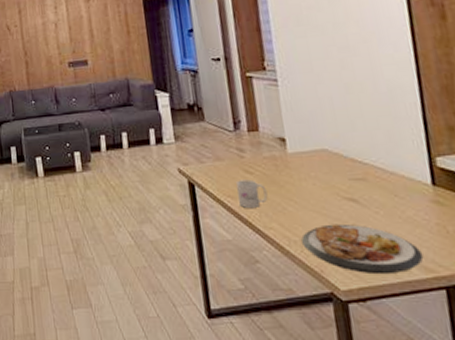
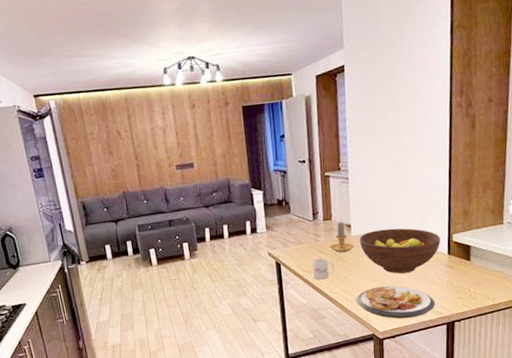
candle: none [258,133,293,174] -> present [329,221,354,252]
fruit bowl: none [299,145,419,208] -> present [360,228,440,274]

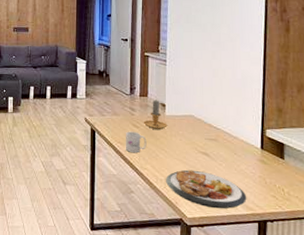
fruit bowl: present [360,228,440,274] -> none [173,113,253,161]

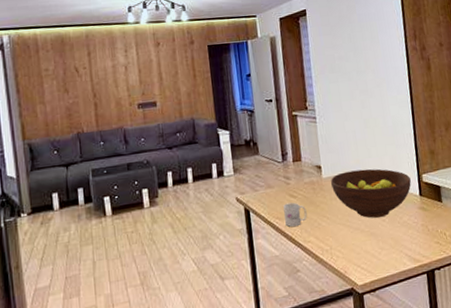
candle: present [143,99,168,129] -> none [300,162,326,196]
plate: present [166,169,247,209] -> none [331,231,413,270]
fruit bowl: none [173,113,253,161] -> present [331,169,411,219]

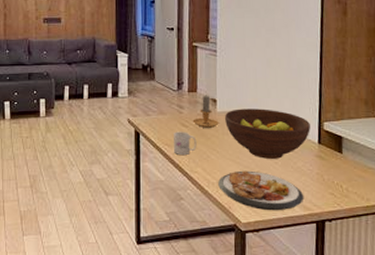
candle: none [300,162,326,196] -> present [192,95,219,128]
plate: none [331,231,413,270] -> present [218,170,304,211]

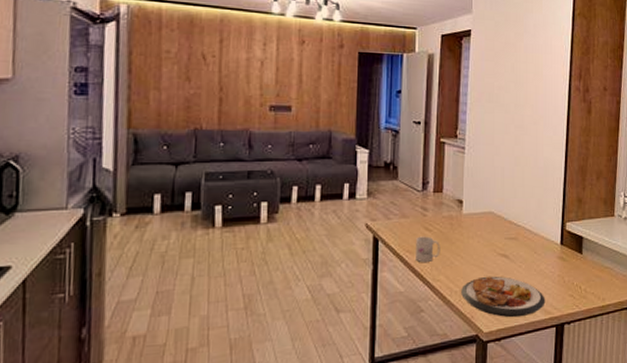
candle: present [192,95,219,128] -> none [437,195,464,231]
fruit bowl: present [225,109,310,159] -> none [471,209,554,263]

